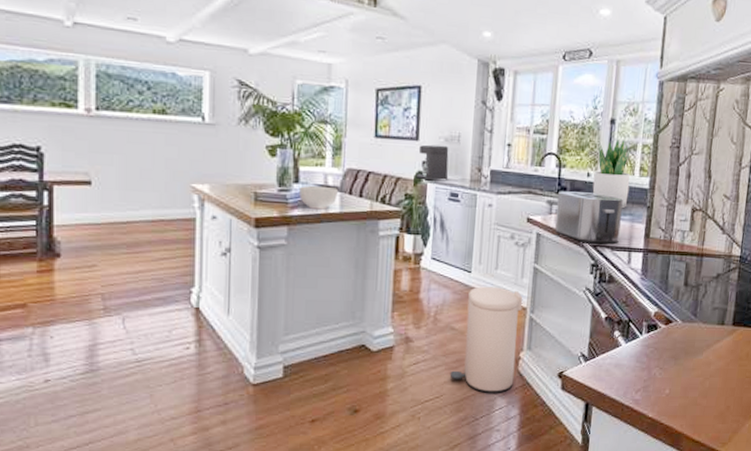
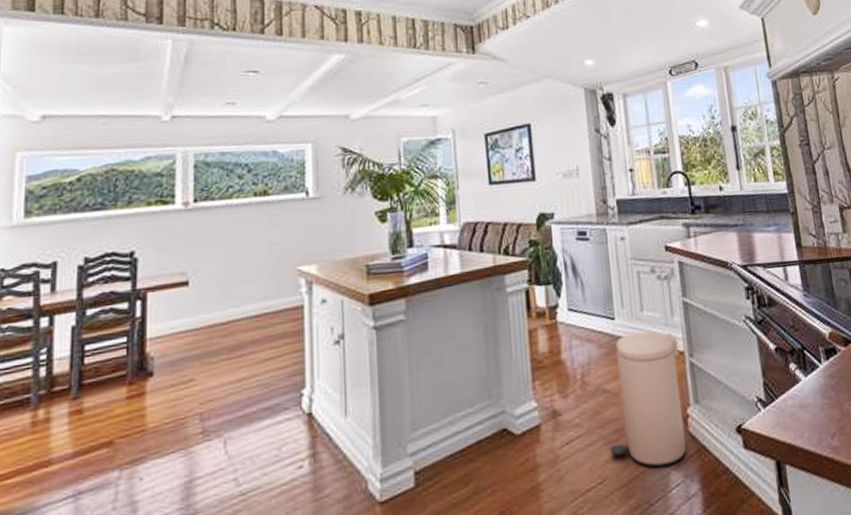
bowl: present [299,185,338,210] -> none [415,245,457,274]
coffee maker: present [417,144,449,181] -> none [538,181,573,223]
toaster: present [555,191,623,244] -> none [693,206,770,265]
planter: present [592,138,631,209] -> none [725,145,769,220]

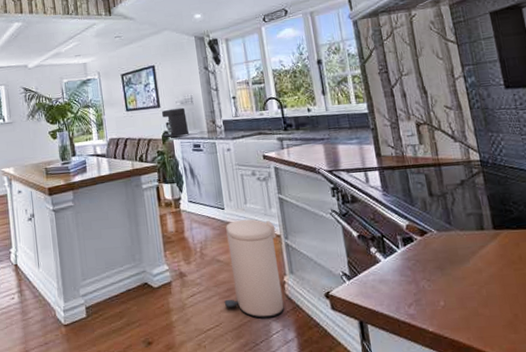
coffee maker: none [538,181,573,223] -> present [162,107,190,138]

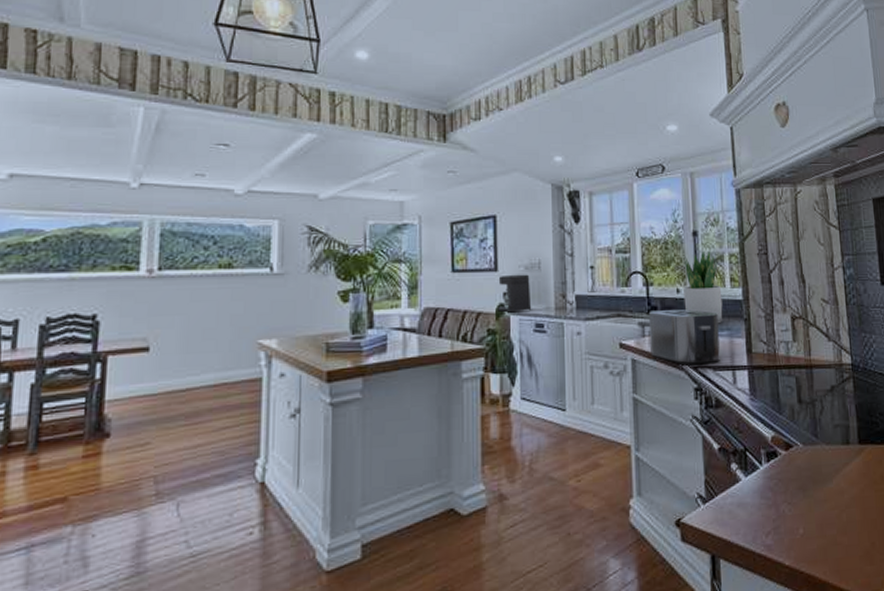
pedal bin: present [224,219,284,319] -> none [552,424,626,556]
toaster: none [285,124,352,170] -> present [649,309,720,366]
planter: none [312,75,351,135] -> present [683,250,723,324]

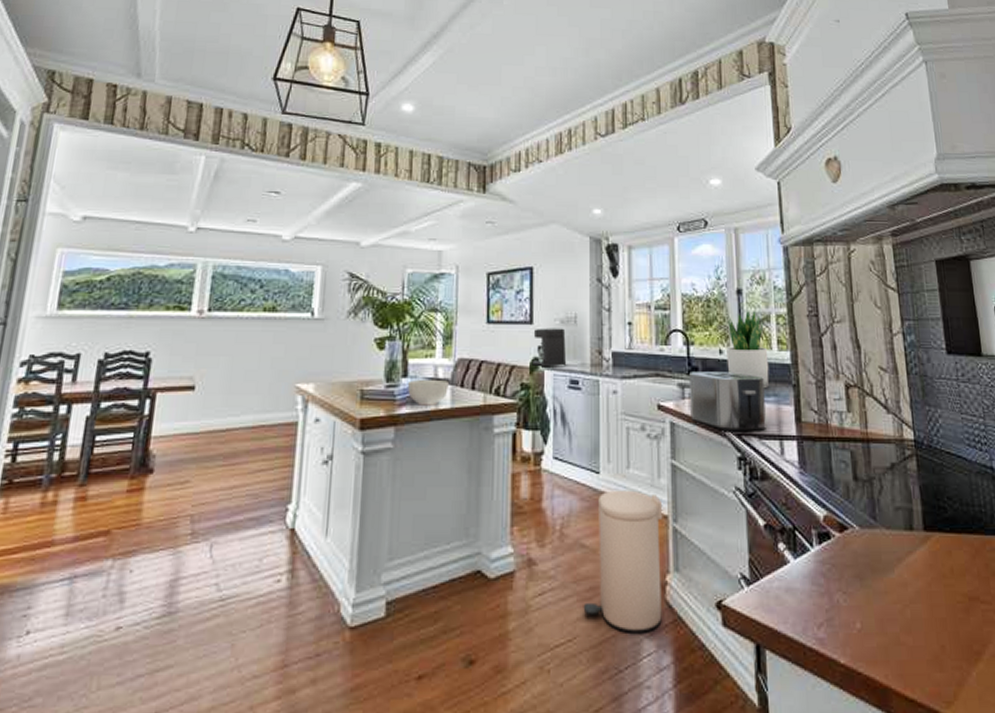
bowl: none [375,329,415,356] -> present [408,379,449,406]
pedal bin: none [552,424,626,556] -> present [583,490,663,635]

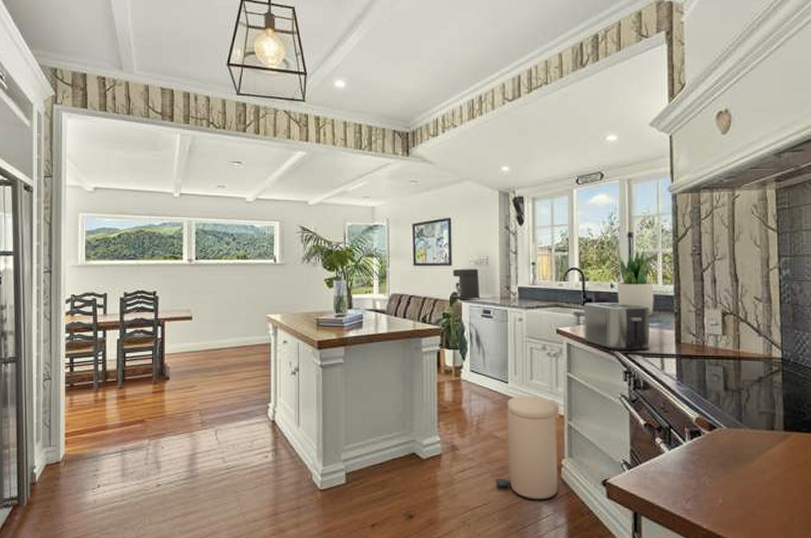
bowl: present [408,379,449,406] -> none [353,310,385,331]

